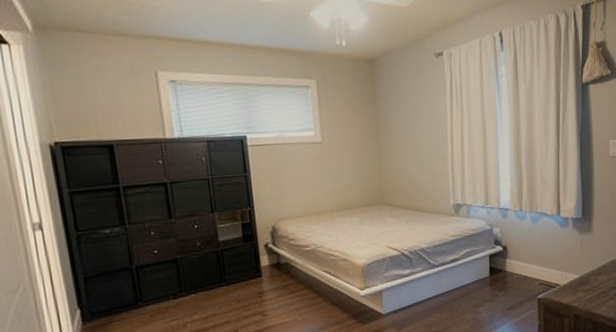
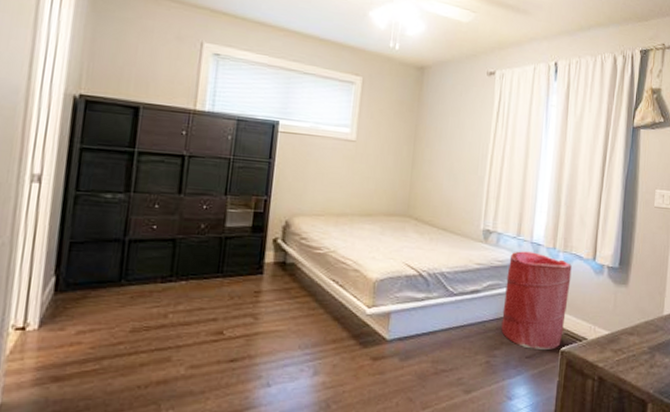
laundry hamper: none [481,217,540,302] -> present [501,251,572,350]

